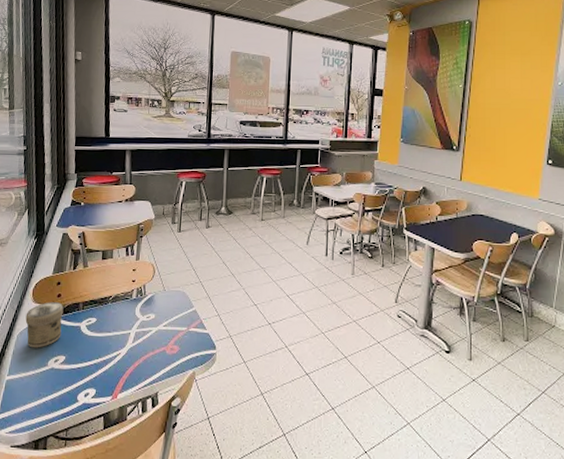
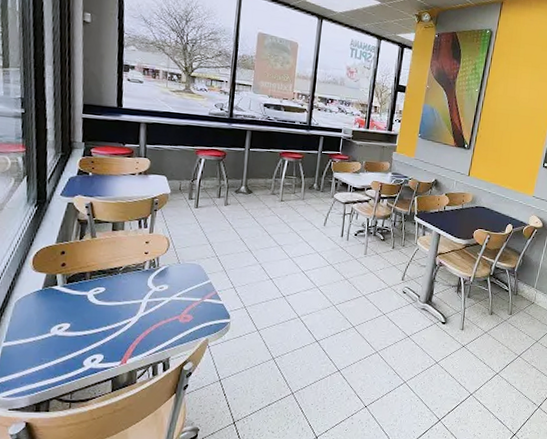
jar: present [25,302,64,348] -> none [24,271,69,316]

